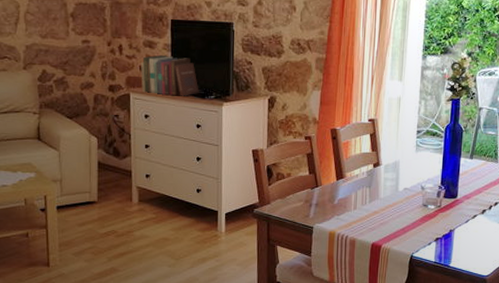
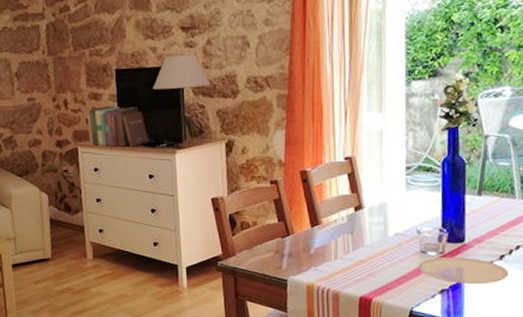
lamp shade: none [205,11,259,98] -> present [153,53,211,145]
plate: none [420,211,488,233] -> present [418,257,509,284]

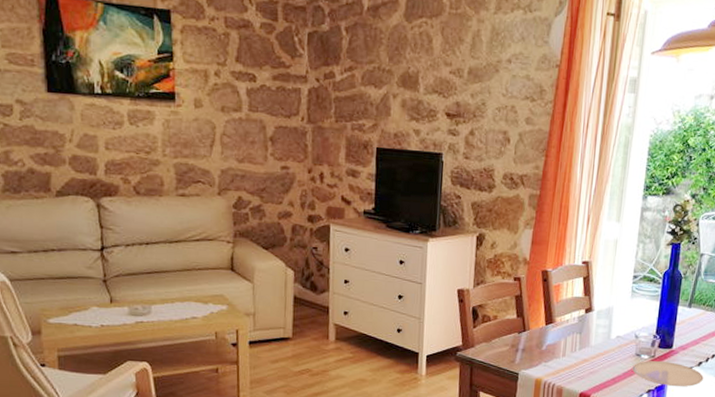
books: present [87,105,150,147] -> none [342,184,404,230]
lamp shade: present [153,53,211,145] -> none [412,141,469,233]

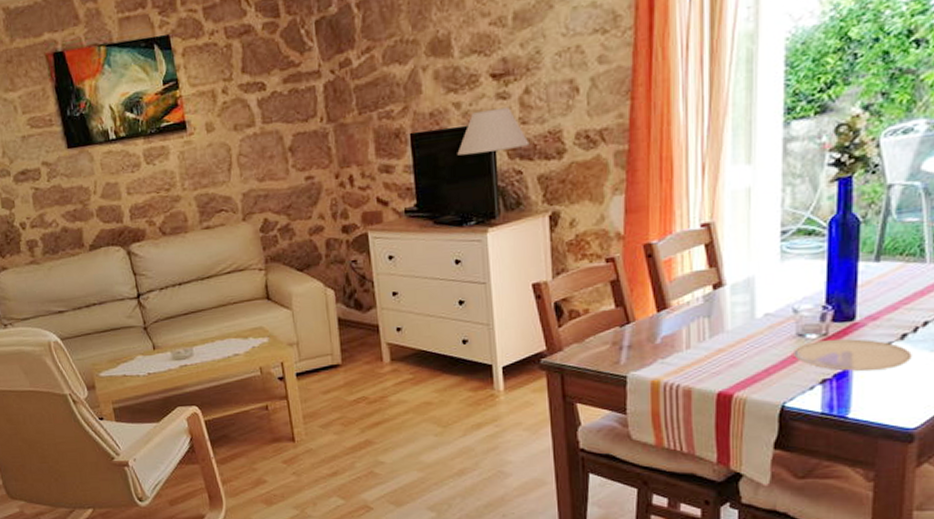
lamp shade: none [412,141,469,233] -> present [457,106,530,221]

